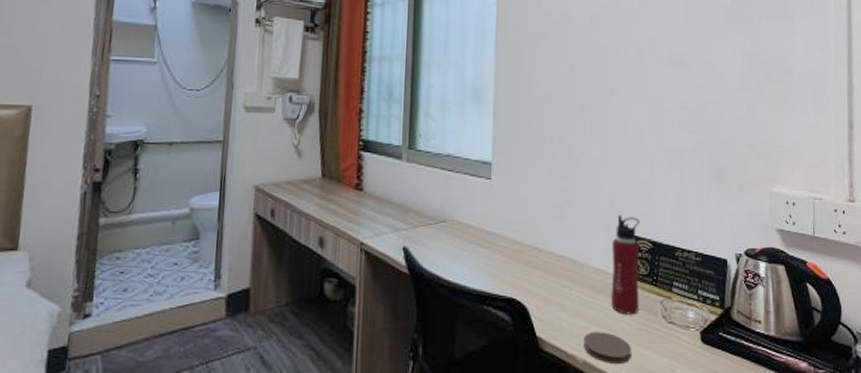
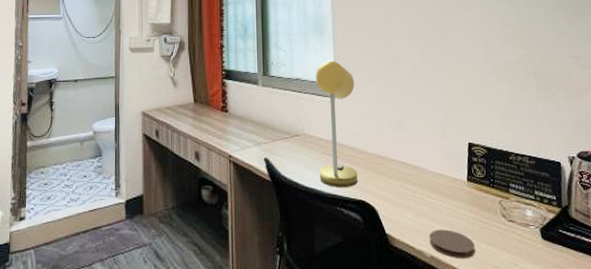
desk lamp: none [466,135,514,284] -> present [315,60,359,188]
water bottle: present [611,215,640,315] -> none [449,125,479,214]

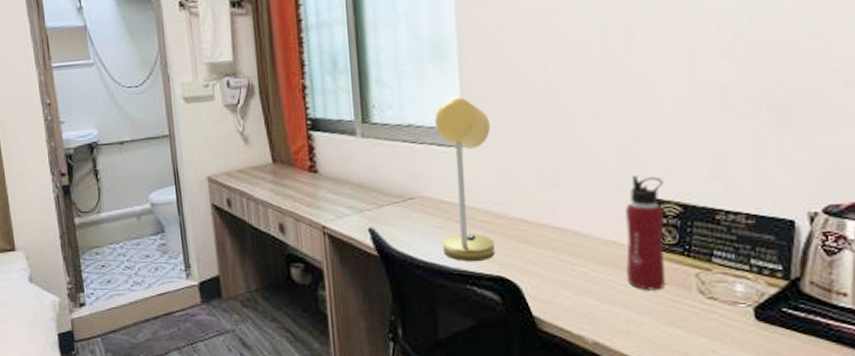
coaster: present [429,229,475,258] -> none [593,310,657,344]
water bottle: none [449,125,479,214] -> present [625,176,666,290]

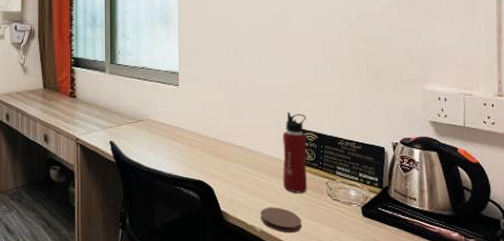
desk lamp: present [434,96,496,262] -> none [160,50,198,169]
coaster: none [593,310,657,344] -> present [261,207,301,232]

